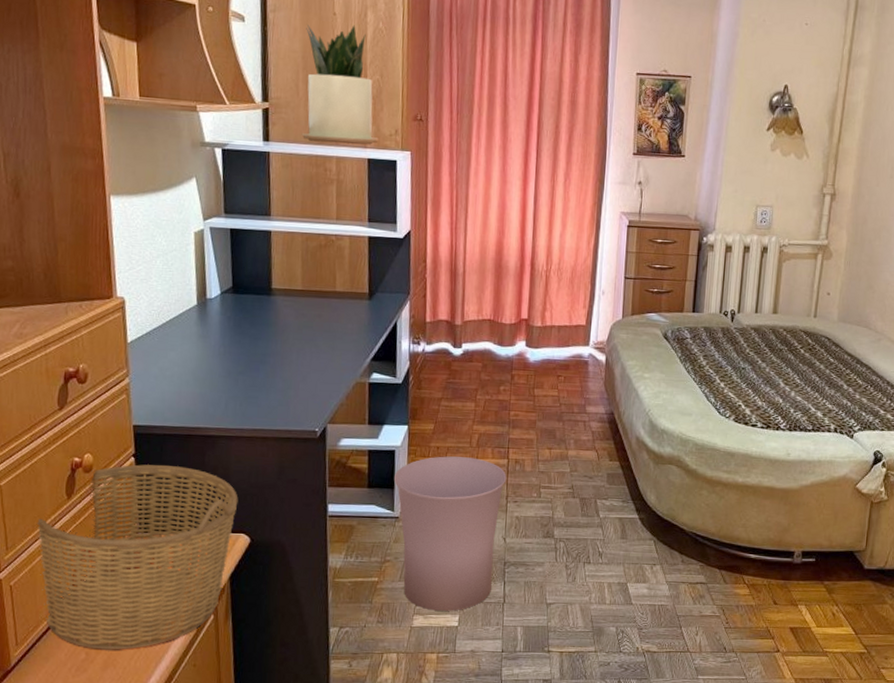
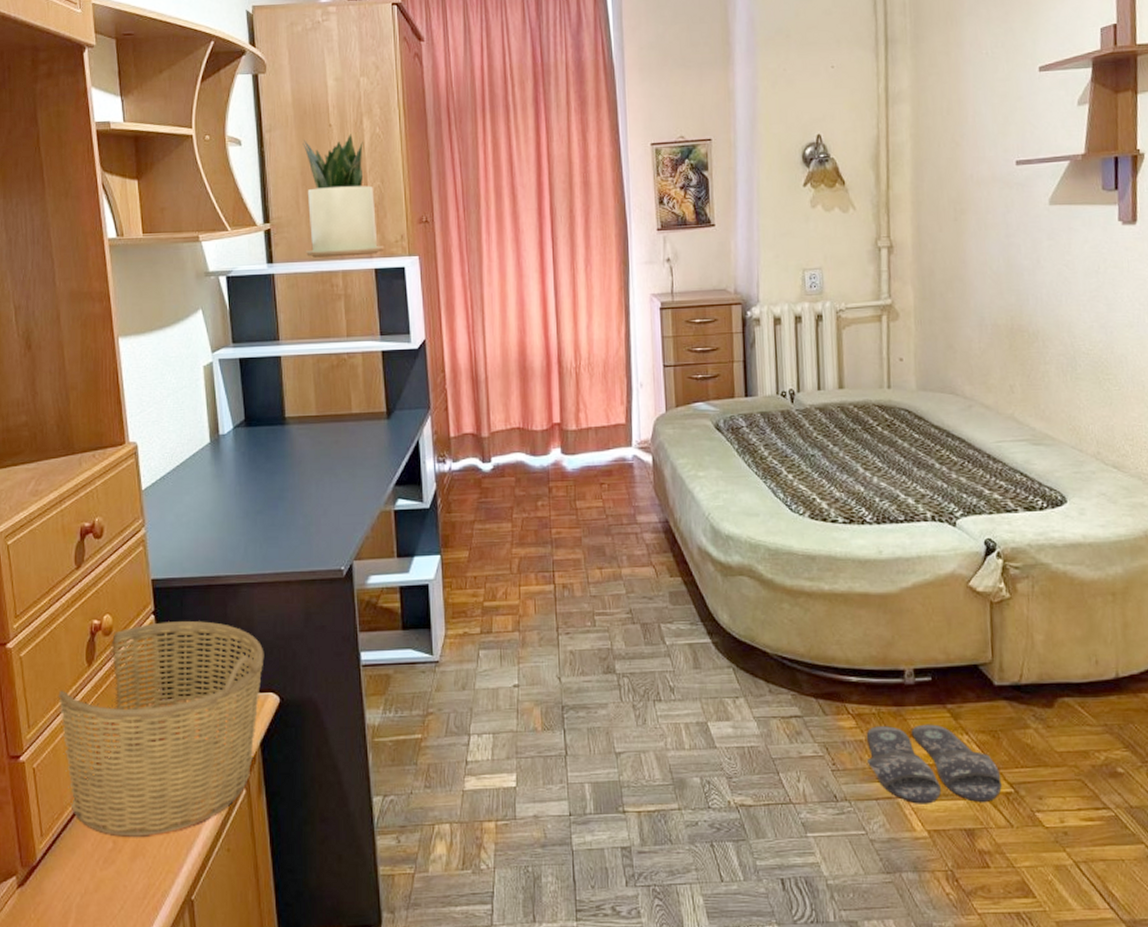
waste bin: present [393,456,507,611] -> none [429,586,555,769]
slippers: none [755,595,859,659] -> present [867,724,1002,804]

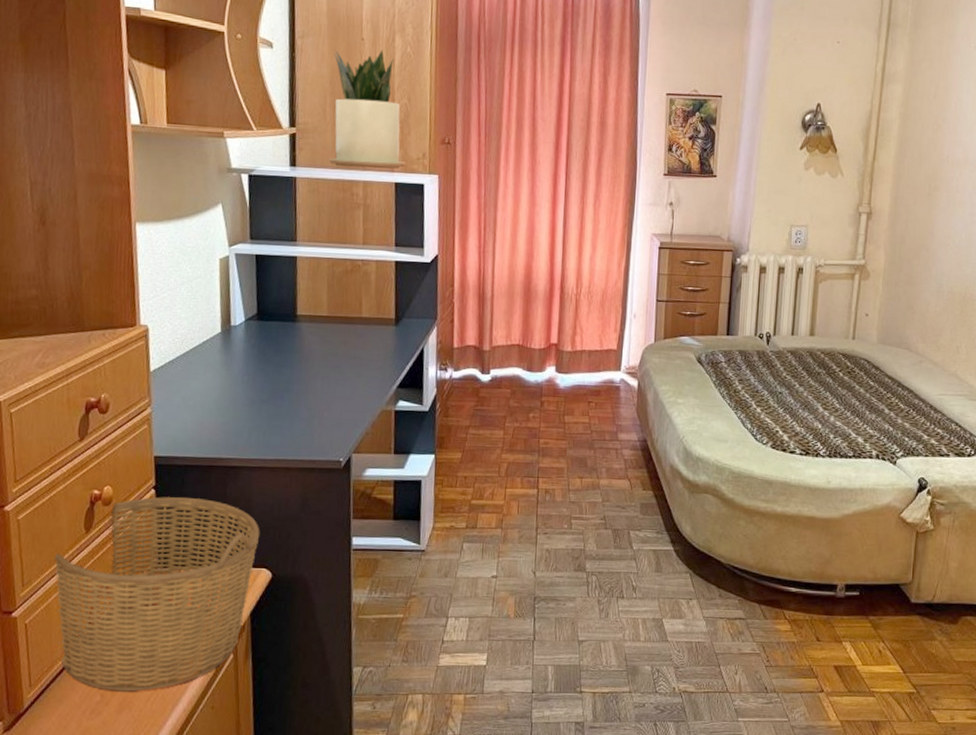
slippers: present [867,724,1002,804] -> none [797,631,907,699]

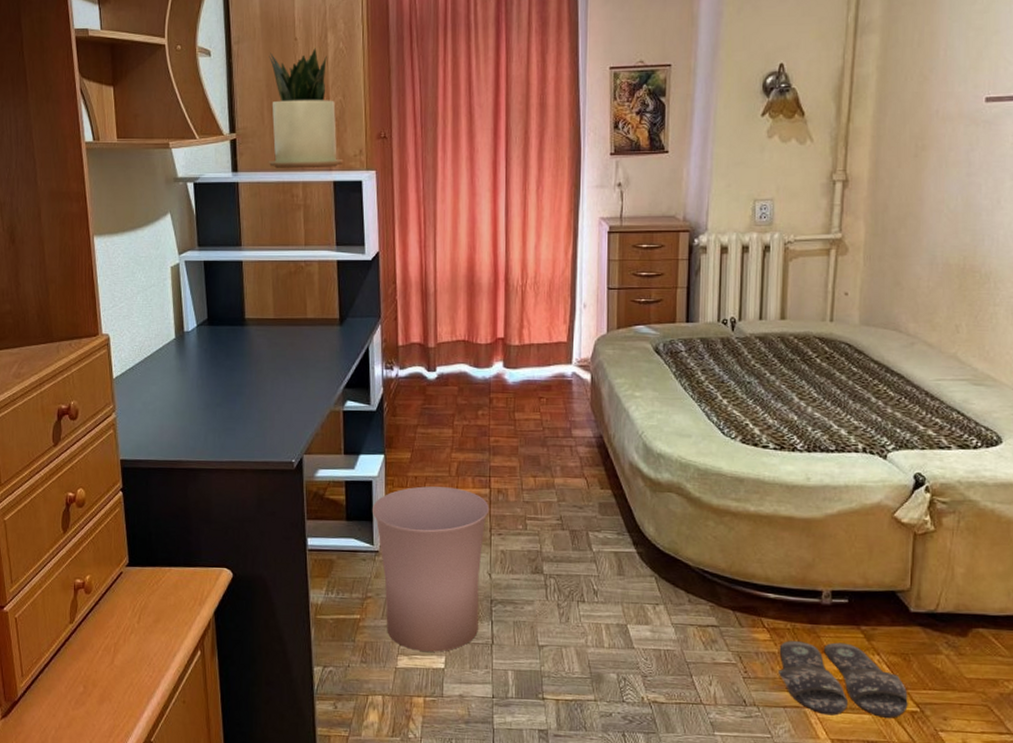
basket: present [54,497,260,692] -> none [37,498,220,685]
waste bin: none [420,486,537,649] -> present [372,486,490,652]
slippers: none [797,631,907,699] -> present [779,641,908,718]

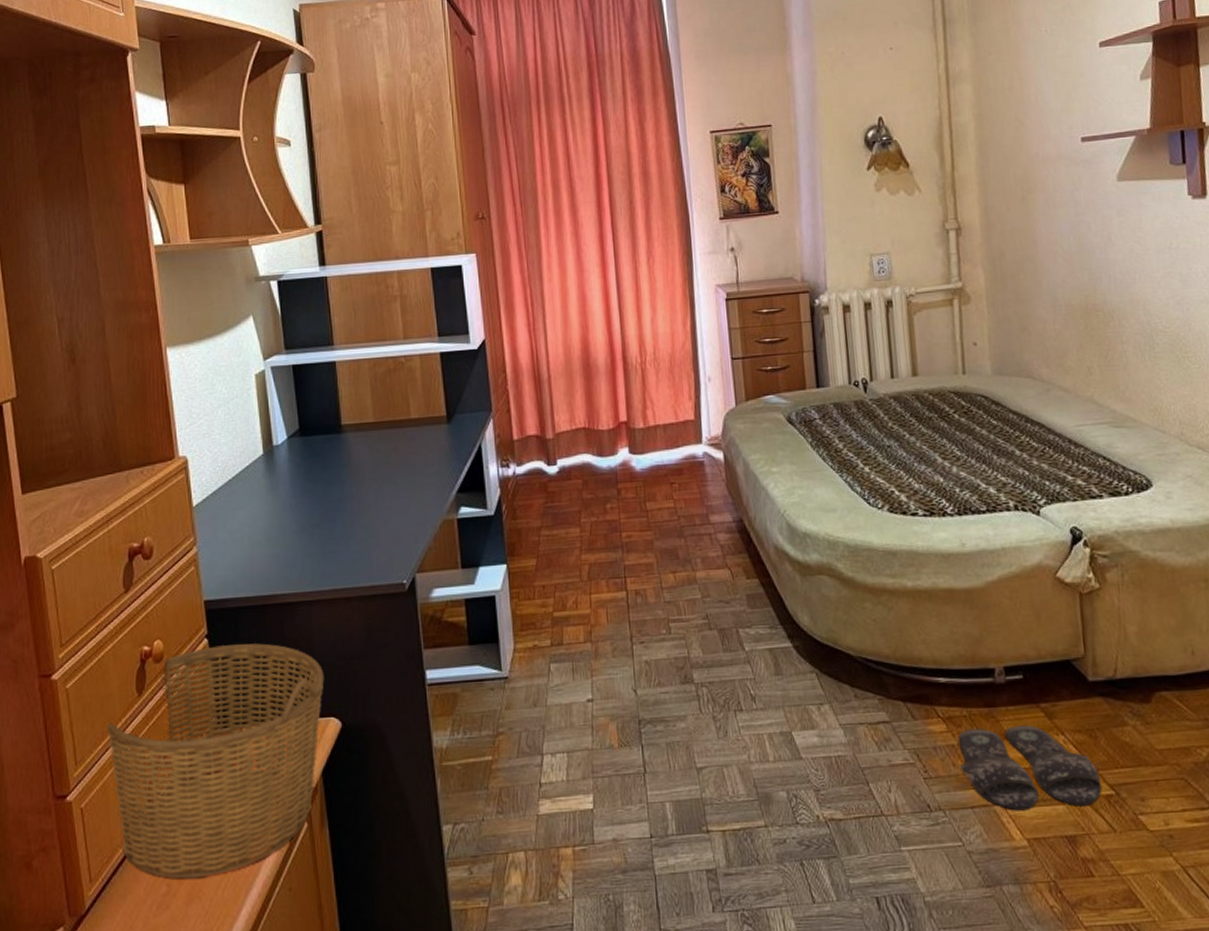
basket: none [37,498,220,685] -> present [107,643,325,879]
planter: present [268,48,343,168] -> none [353,131,440,259]
waste bin: present [372,486,490,652] -> none [497,594,628,791]

